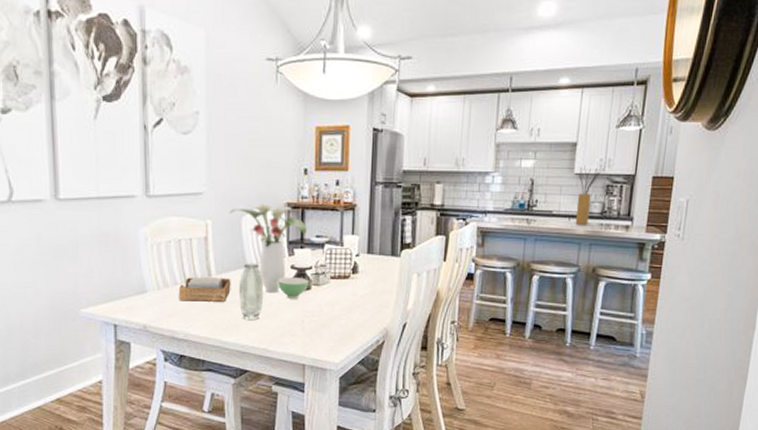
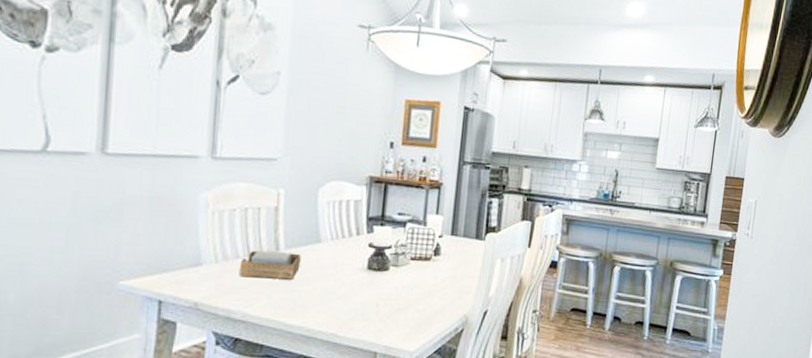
flower arrangement: present [230,203,307,293] -> none [306,175,389,273]
vase: present [239,263,264,320] -> none [308,238,338,301]
bowl: present [277,277,310,299] -> none [352,256,388,280]
vase: present [575,165,603,226] -> none [655,161,682,220]

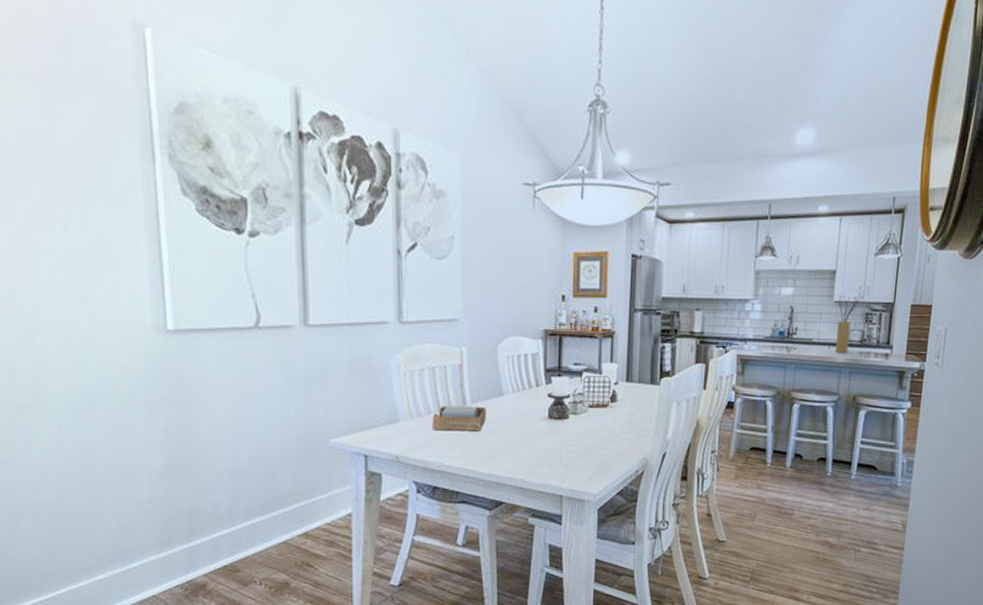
vase: none [655,161,682,220] -> present [835,293,862,354]

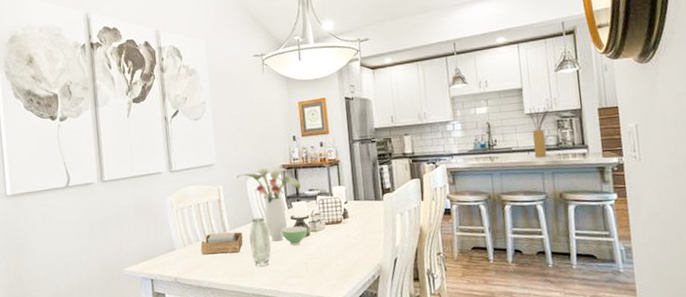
flower arrangement: none [485,330,564,422] -> present [236,167,301,242]
vase: none [495,391,521,450] -> present [249,217,271,266]
bowl: none [533,406,567,428] -> present [280,226,308,245]

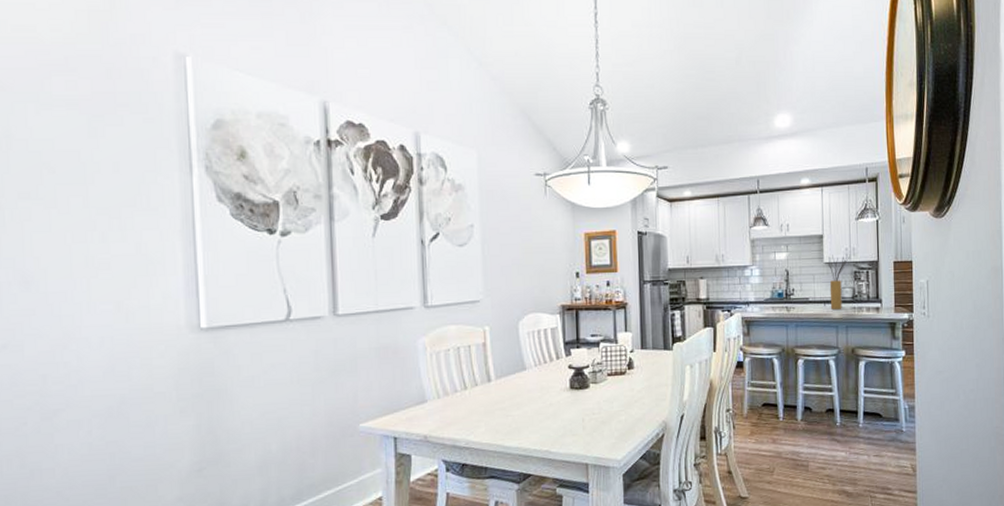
napkin holder: present [200,231,243,255] -> none [458,381,511,409]
flower arrangement: present [236,167,301,242] -> none [507,307,582,394]
vase: present [249,217,271,266] -> none [519,365,544,422]
bowl: present [280,226,308,245] -> none [555,376,588,398]

